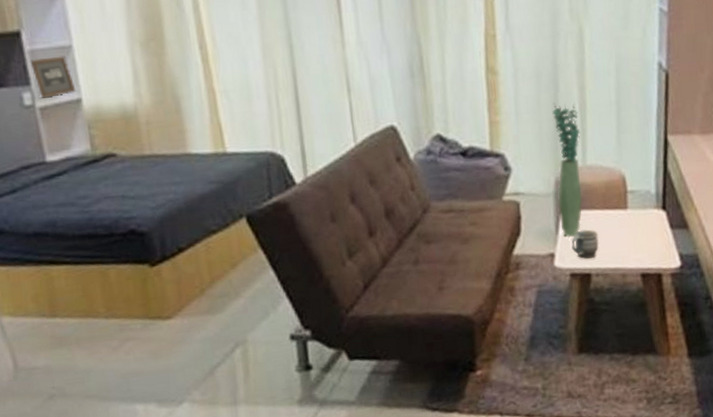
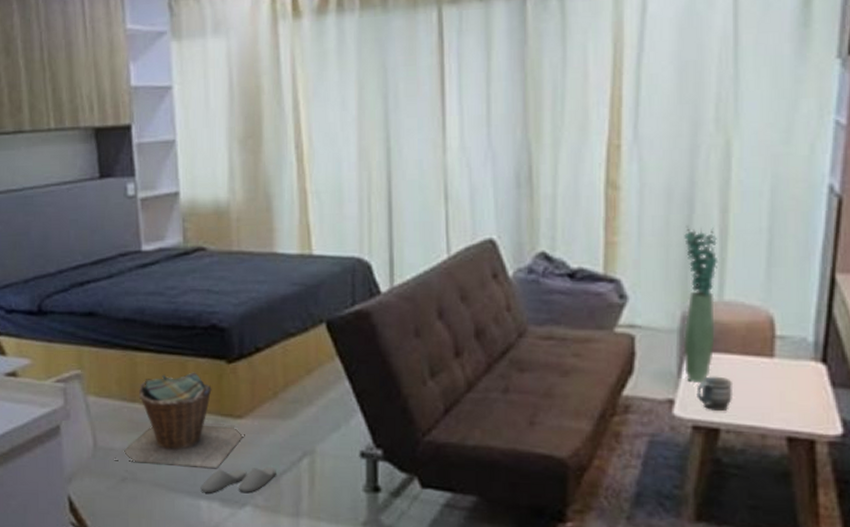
picture frame: present [30,56,77,98] -> none [136,150,175,190]
laundry basket: none [38,279,176,378] -> present [114,372,245,469]
slippers: none [134,361,211,396] -> present [200,467,276,492]

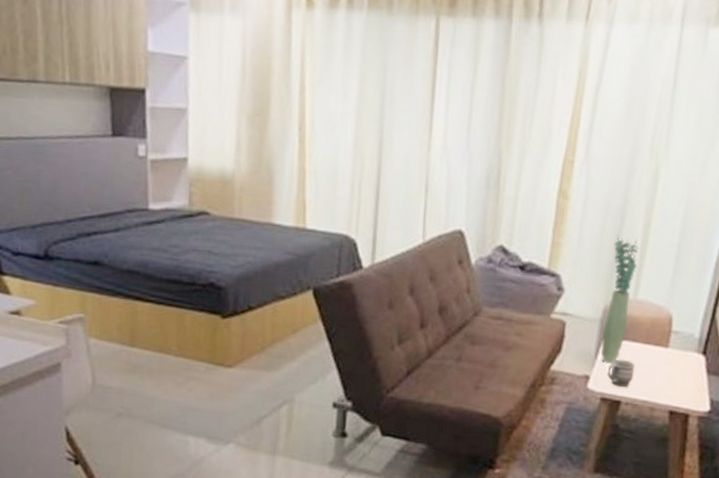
laundry basket: present [114,372,245,469] -> none [111,323,233,410]
slippers: present [200,467,276,492] -> none [190,411,259,432]

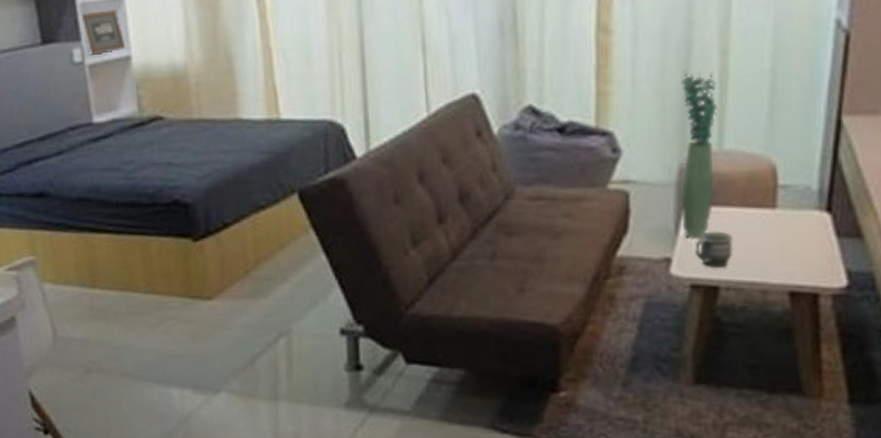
picture frame: none [149,116,185,153] -> present [81,9,126,55]

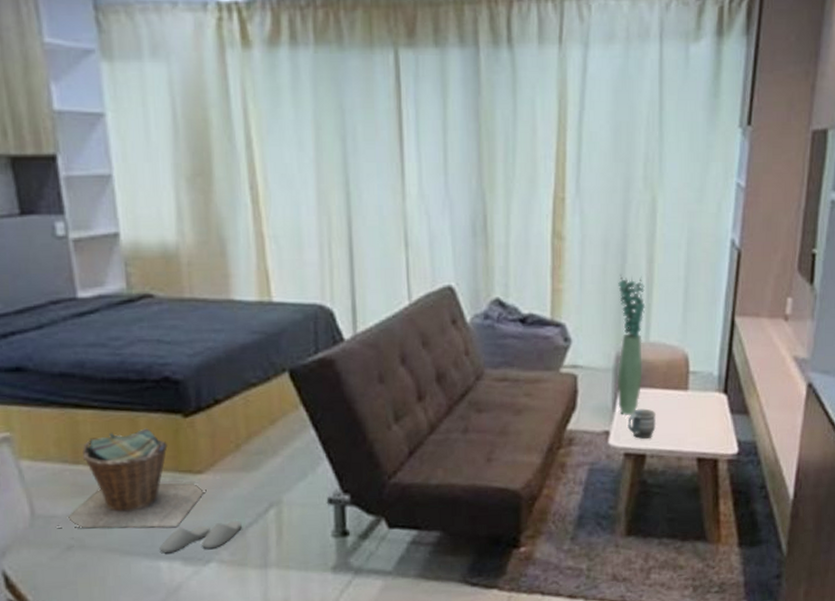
laundry basket: none [76,252,216,355] -> present [56,428,207,529]
picture frame: present [81,9,126,55] -> none [65,185,114,229]
slippers: none [171,350,251,380] -> present [159,521,242,553]

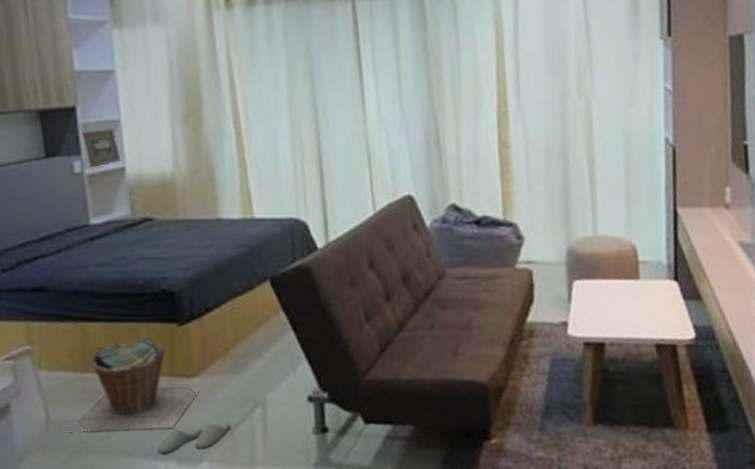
picture frame: none [65,185,114,229] -> present [82,128,121,167]
vase: present [616,274,646,415] -> none [563,175,595,306]
mug: present [627,408,657,439] -> none [584,298,612,328]

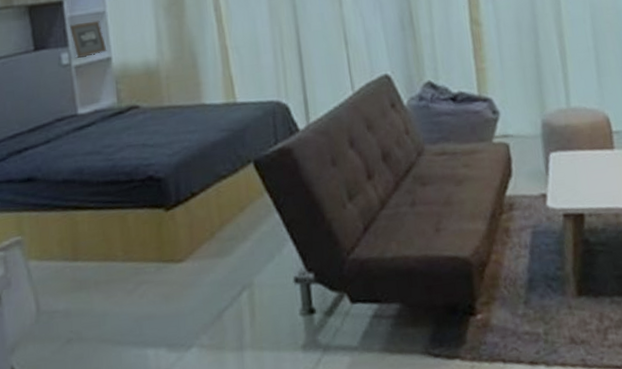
laundry basket: present [68,337,199,432] -> none [58,223,187,322]
slippers: present [157,421,231,453] -> none [146,305,219,341]

